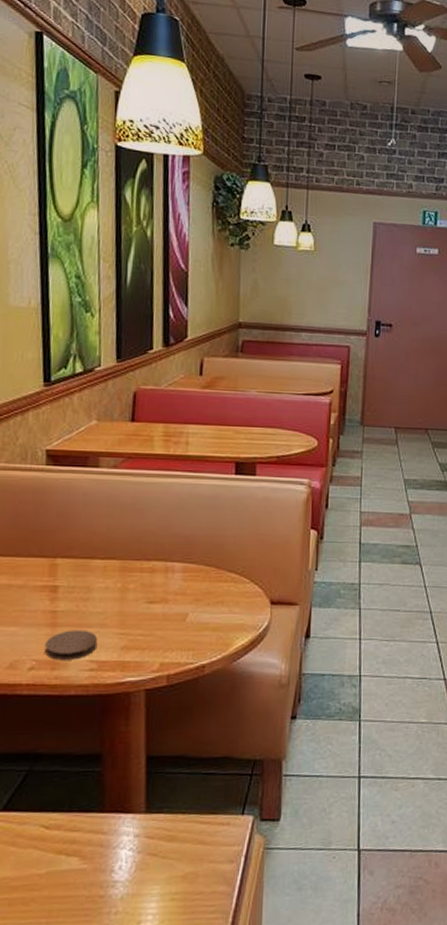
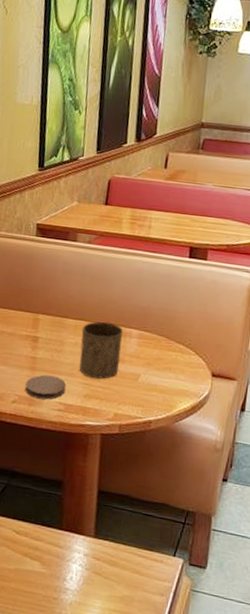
cup: none [112,557,165,626] -> present [79,321,124,379]

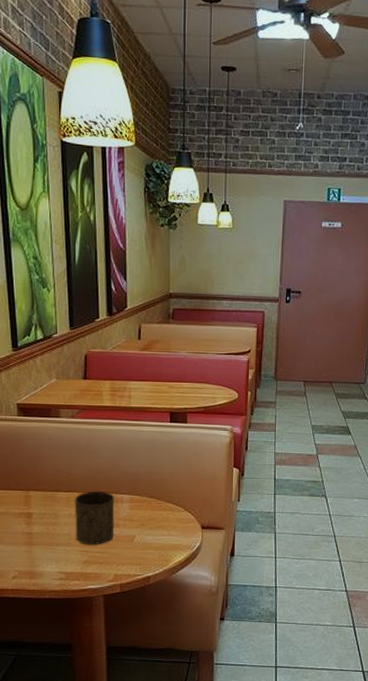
coaster: present [25,374,67,400] -> none [25,548,65,571]

